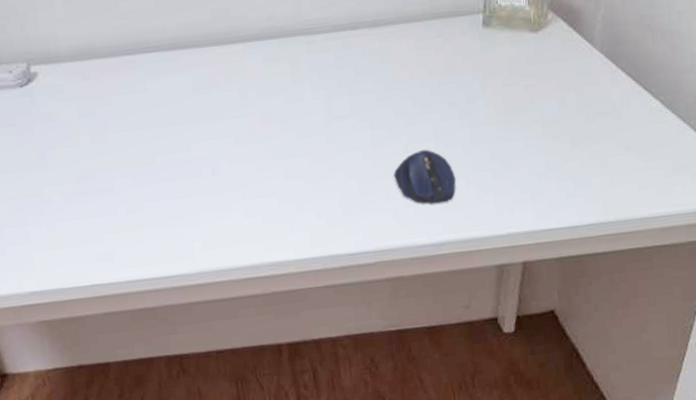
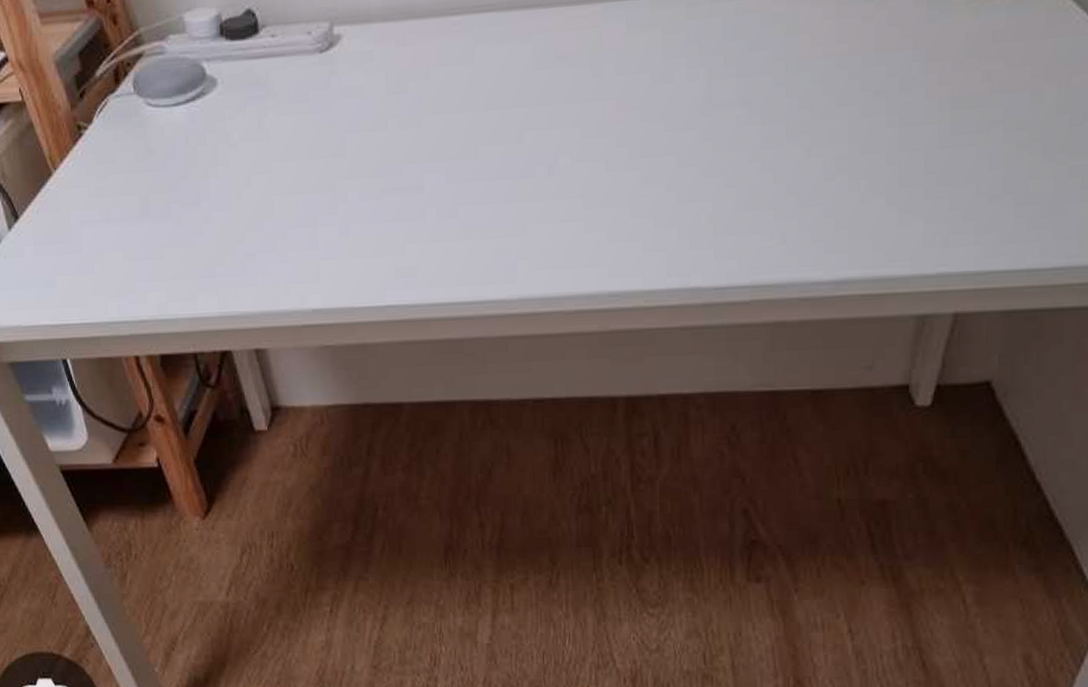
computer mouse: present [394,149,456,204] -> none [787,153,873,228]

